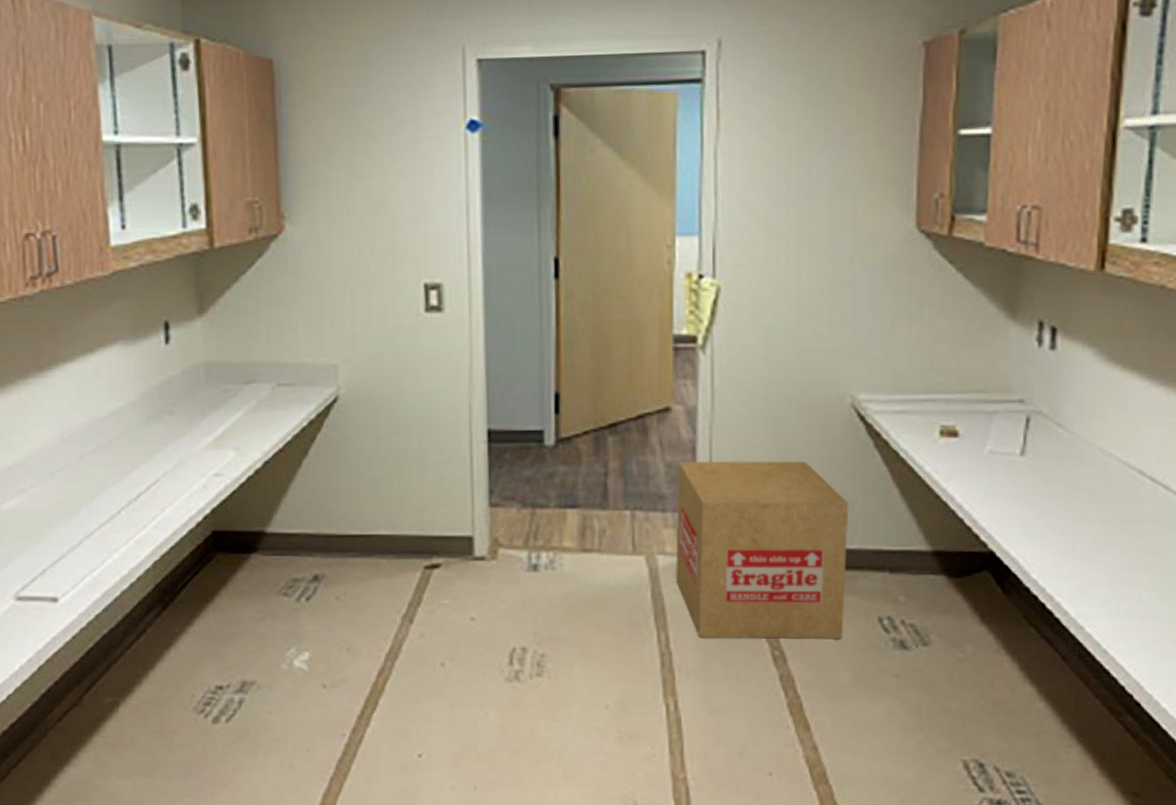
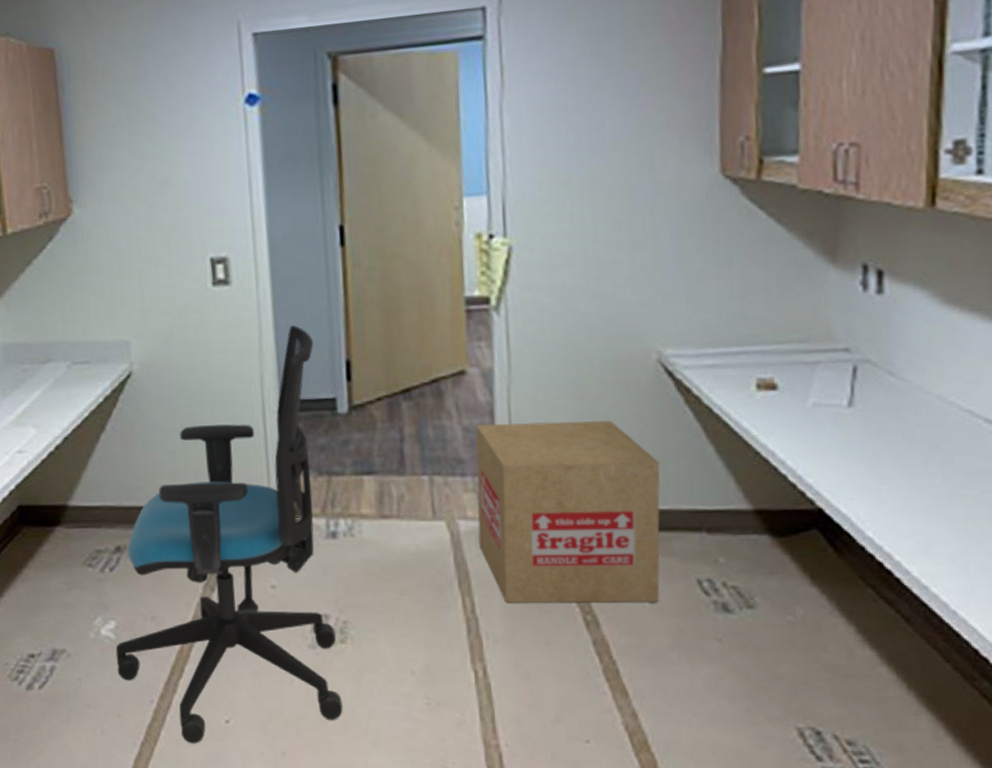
office chair: none [308,356,536,779] -> present [115,325,343,744]

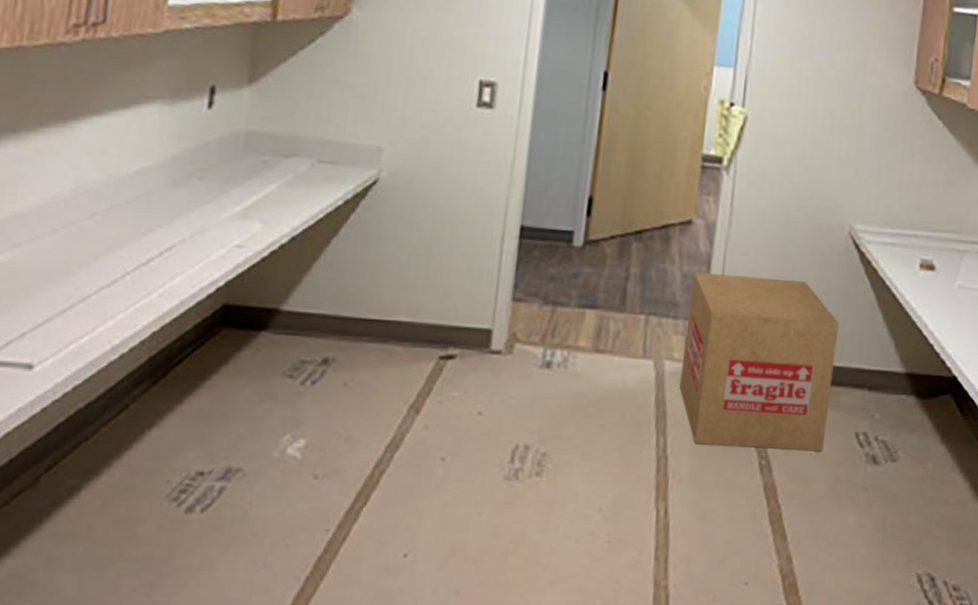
office chair: present [115,325,343,744] -> none [296,156,563,580]

